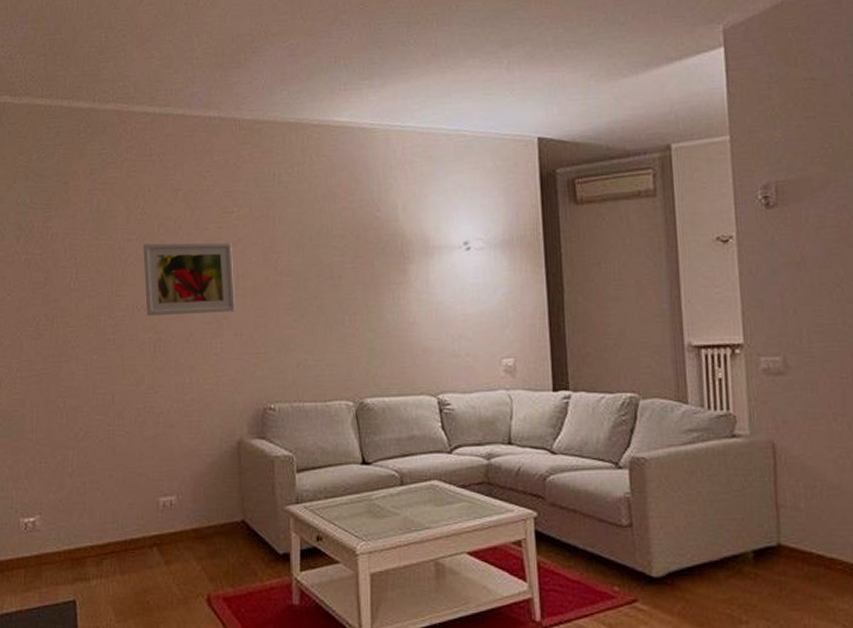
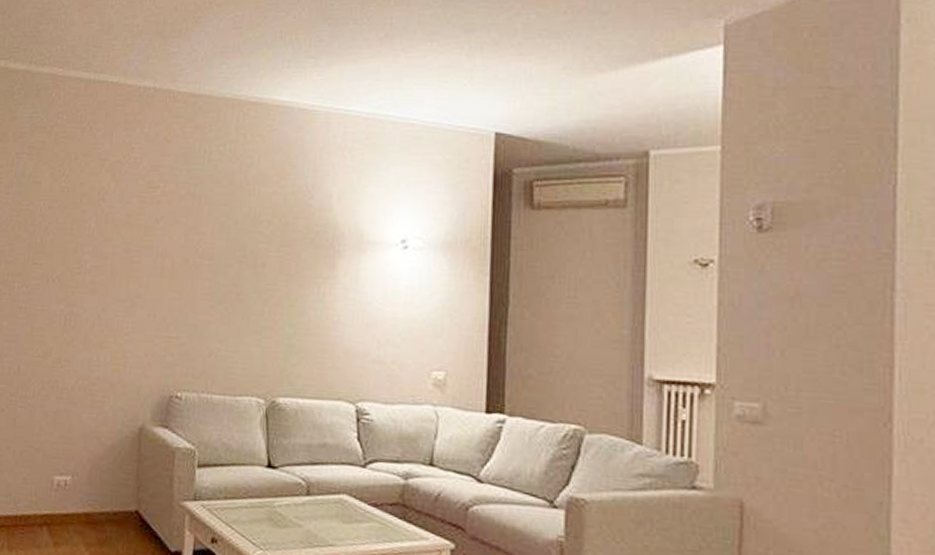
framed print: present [143,242,236,316] -> none [60,212,154,291]

